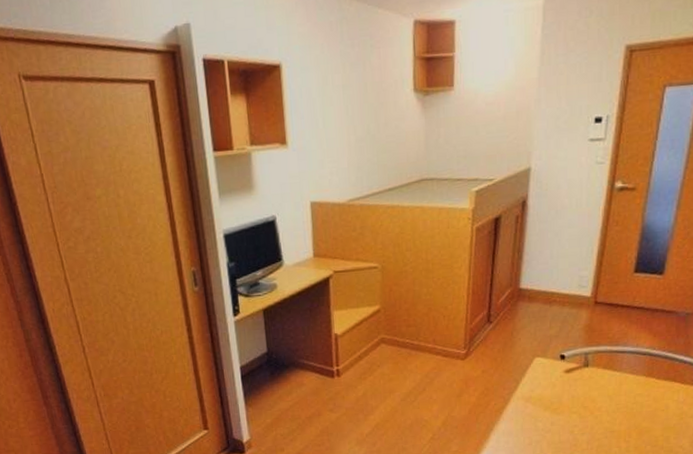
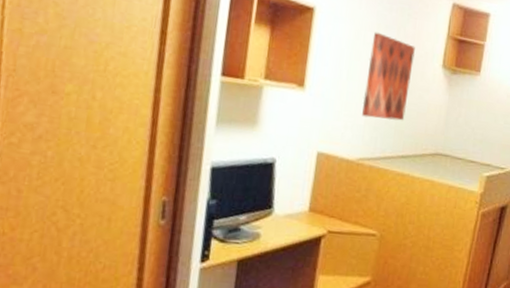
wall art: none [340,72,385,160] -> present [362,32,415,121]

